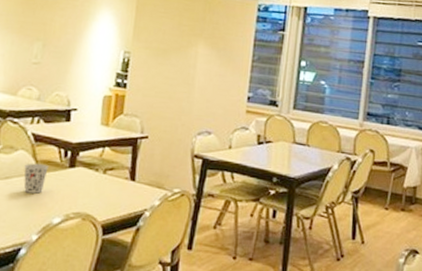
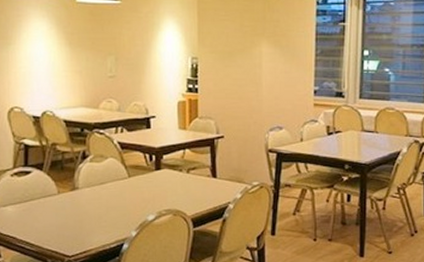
cup: present [23,163,49,194] -> none [116,168,137,196]

